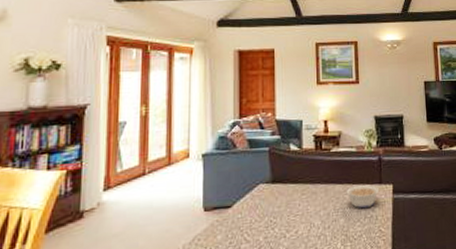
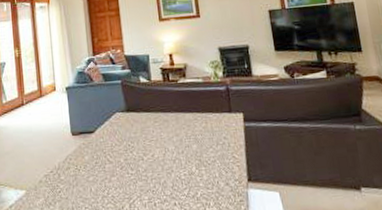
legume: present [345,184,380,208] -> none [195,113,230,135]

